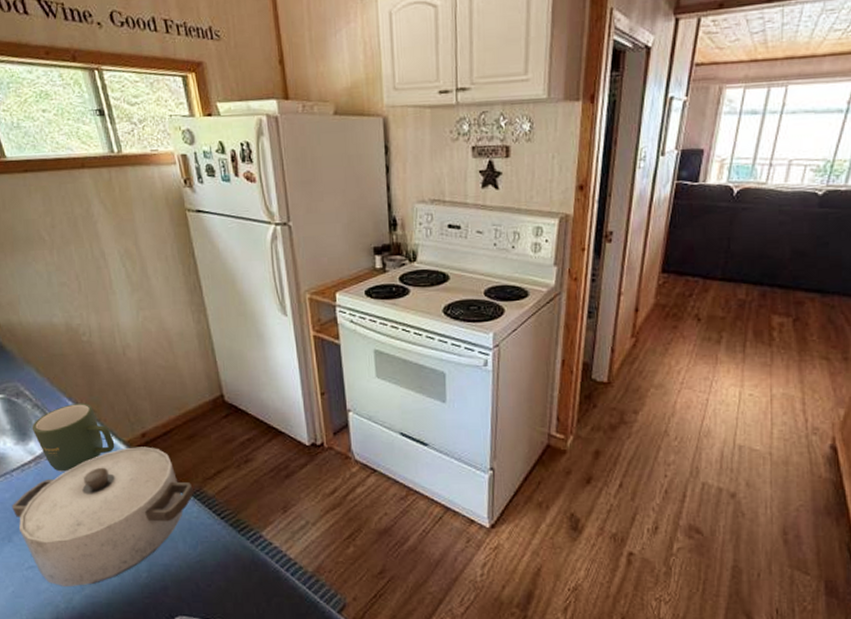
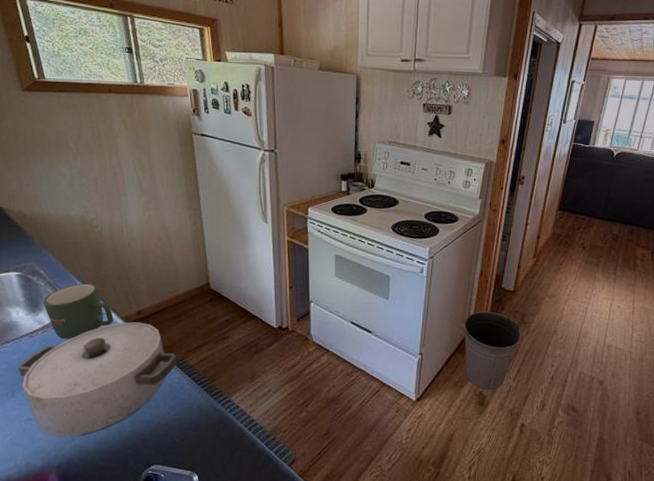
bucket: none [541,410,621,510] -> present [460,311,521,390]

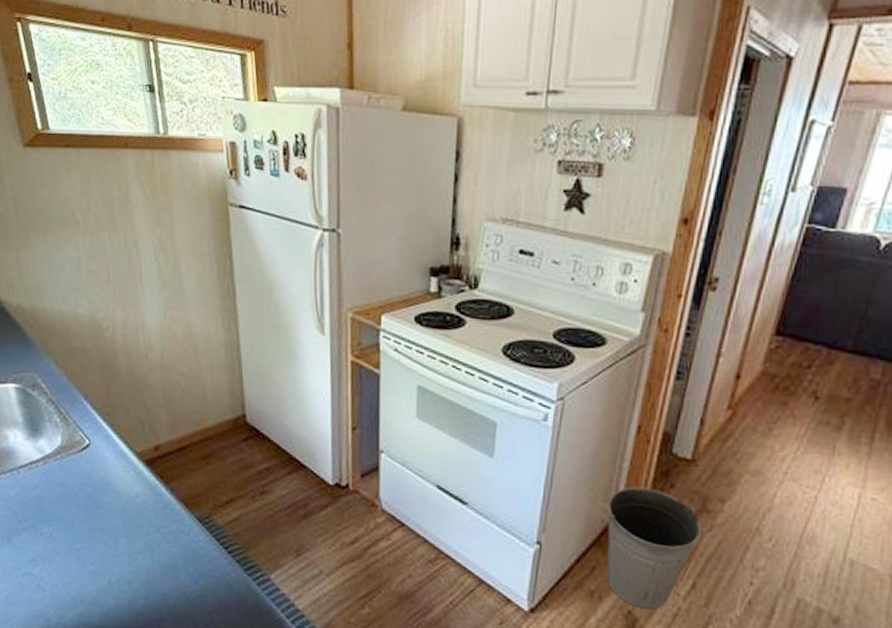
cooking pot: present [17,322,177,437] -> none [15,459,202,603]
mug: present [43,283,114,340] -> none [44,404,126,477]

